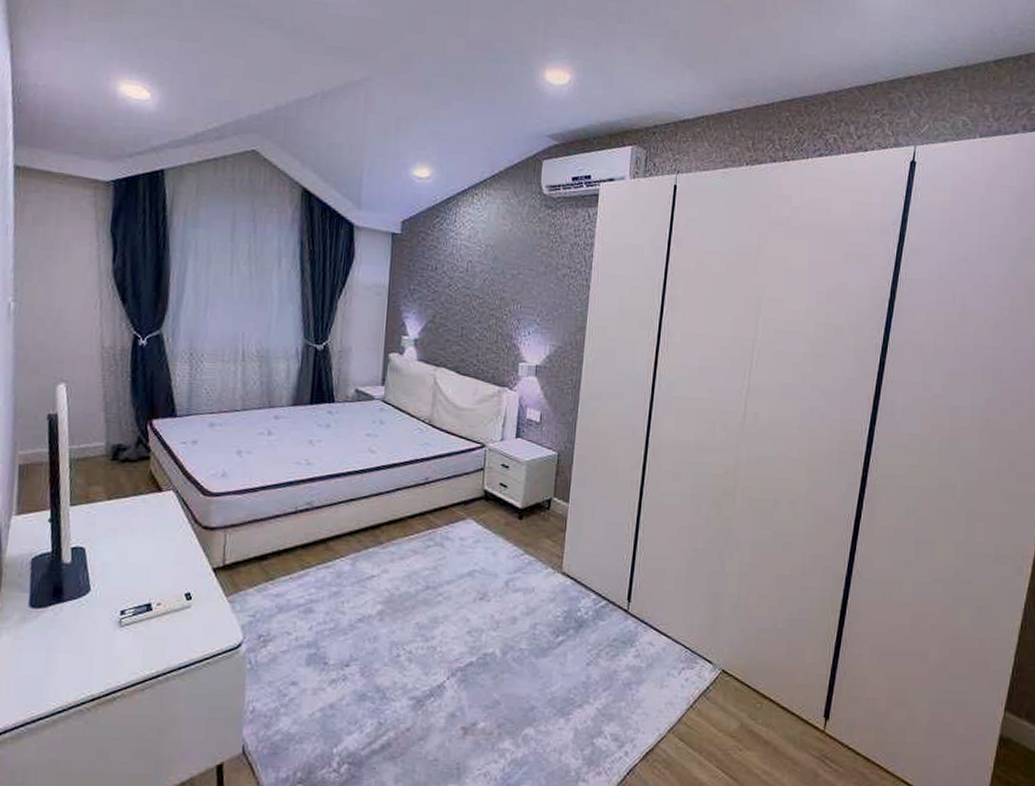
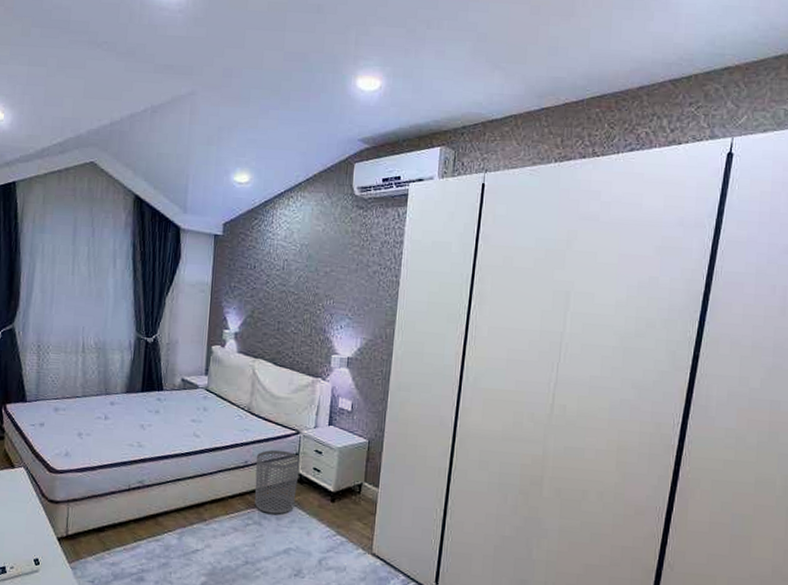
waste bin: none [436,464,486,534] -> present [255,449,300,514]

